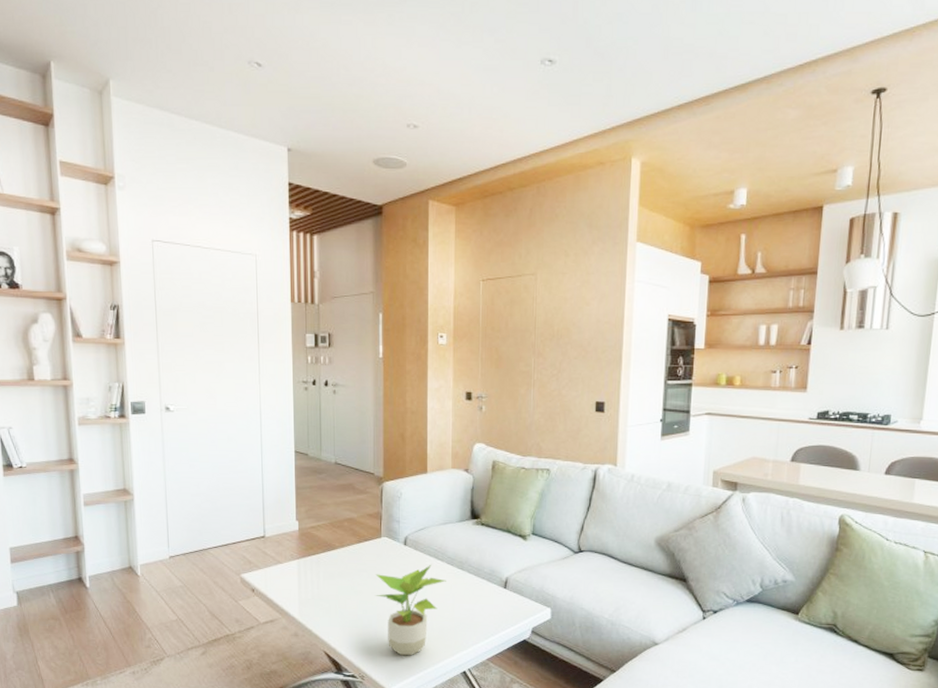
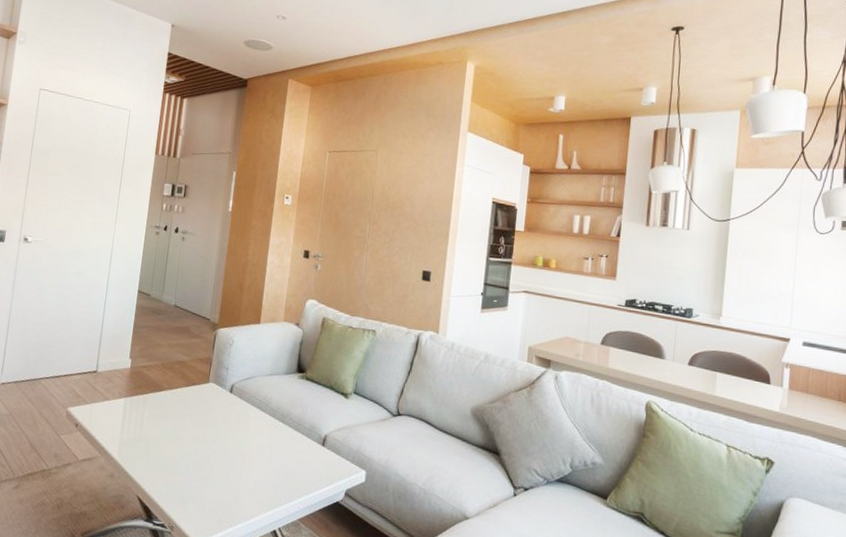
potted plant: present [375,564,446,656] -> none [196,414,267,509]

